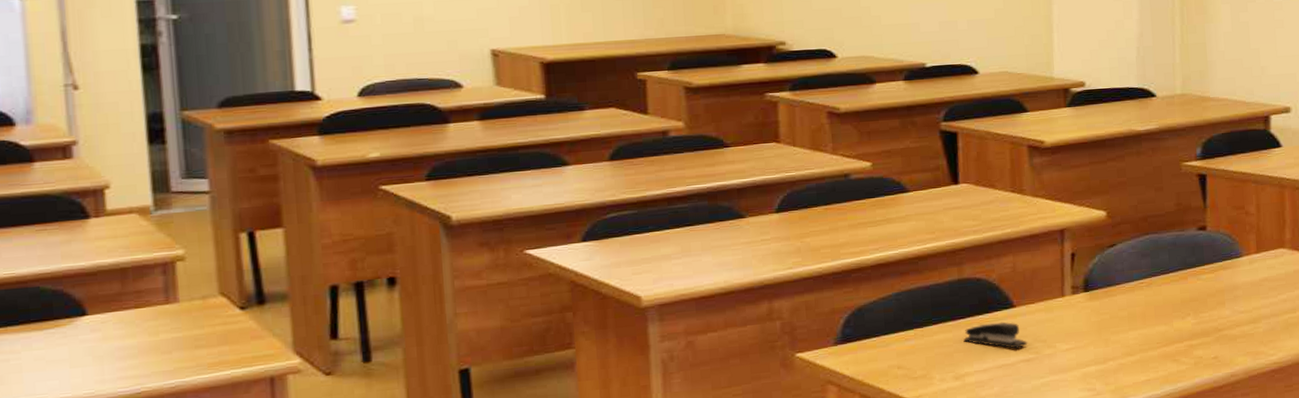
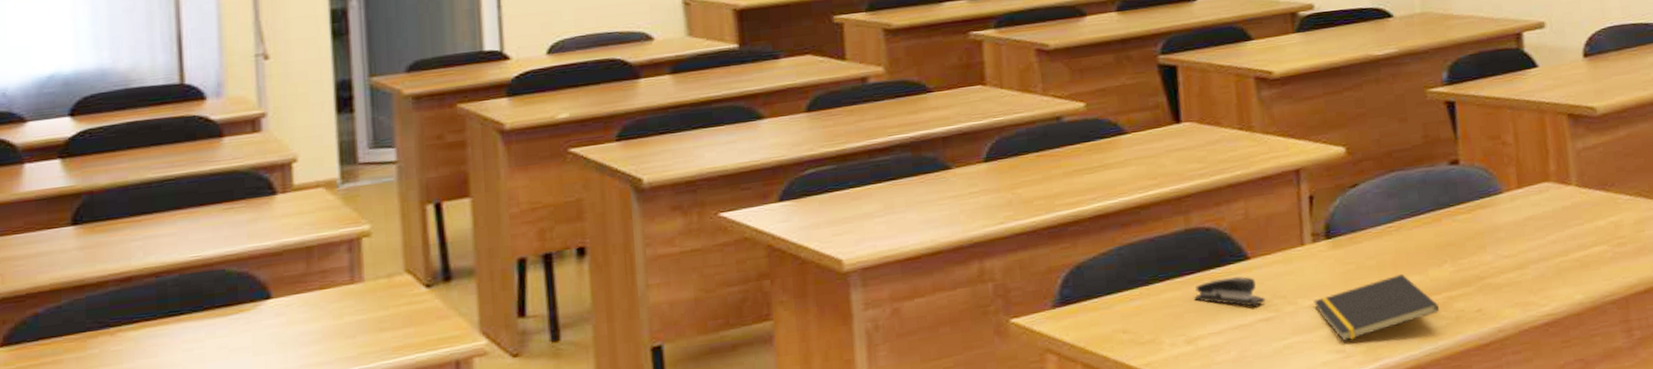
notepad: none [1070,324,1180,382] -> present [1313,273,1439,342]

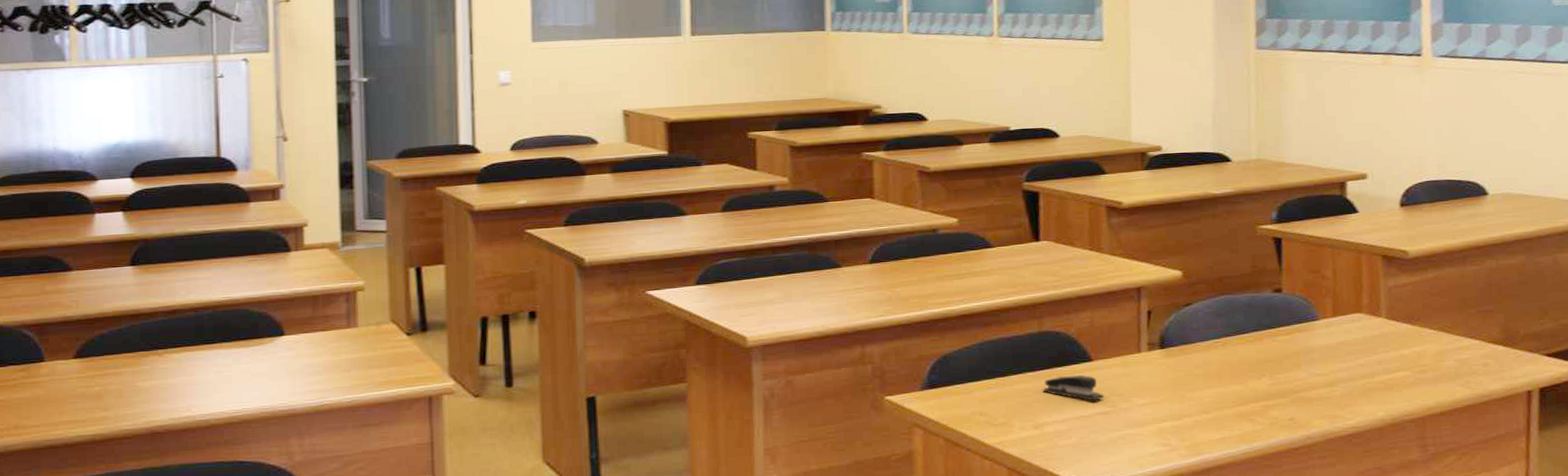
notepad: present [1313,273,1439,342] -> none [1146,382,1256,437]

